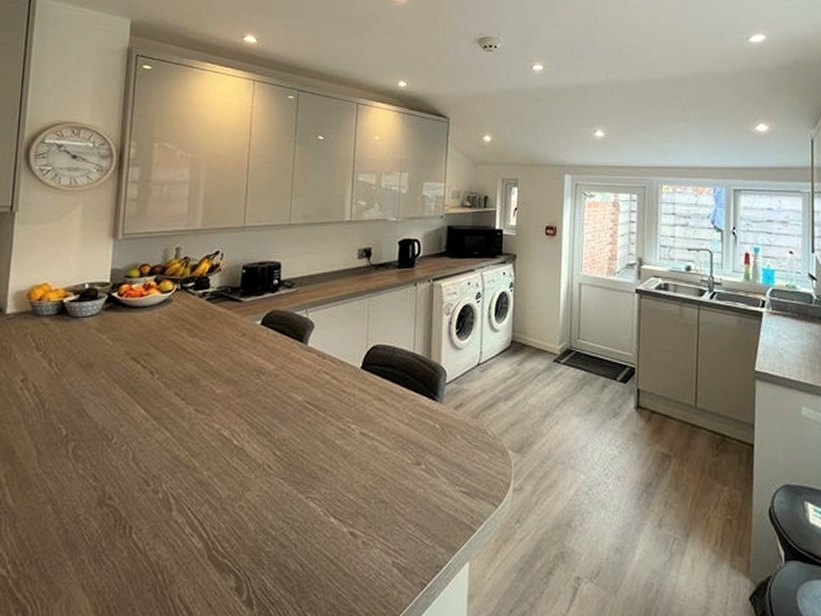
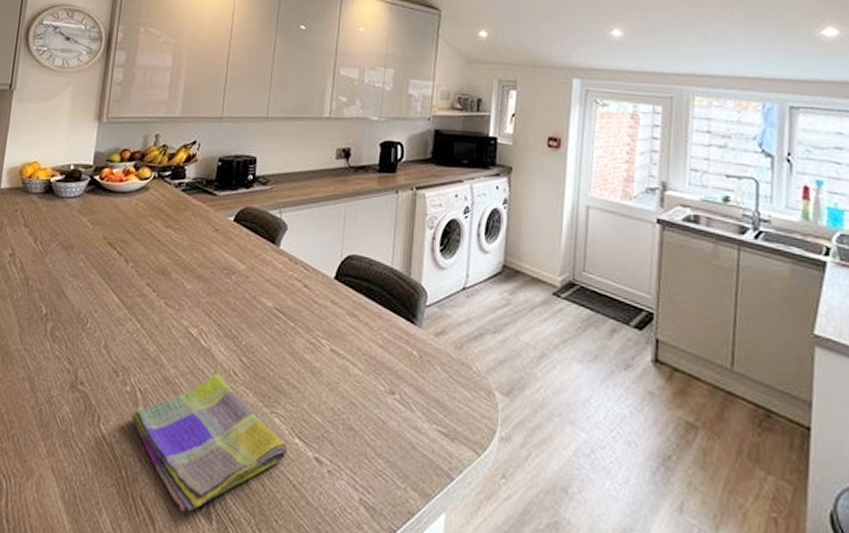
dish towel: none [166,468,324,604] -> present [132,372,288,512]

